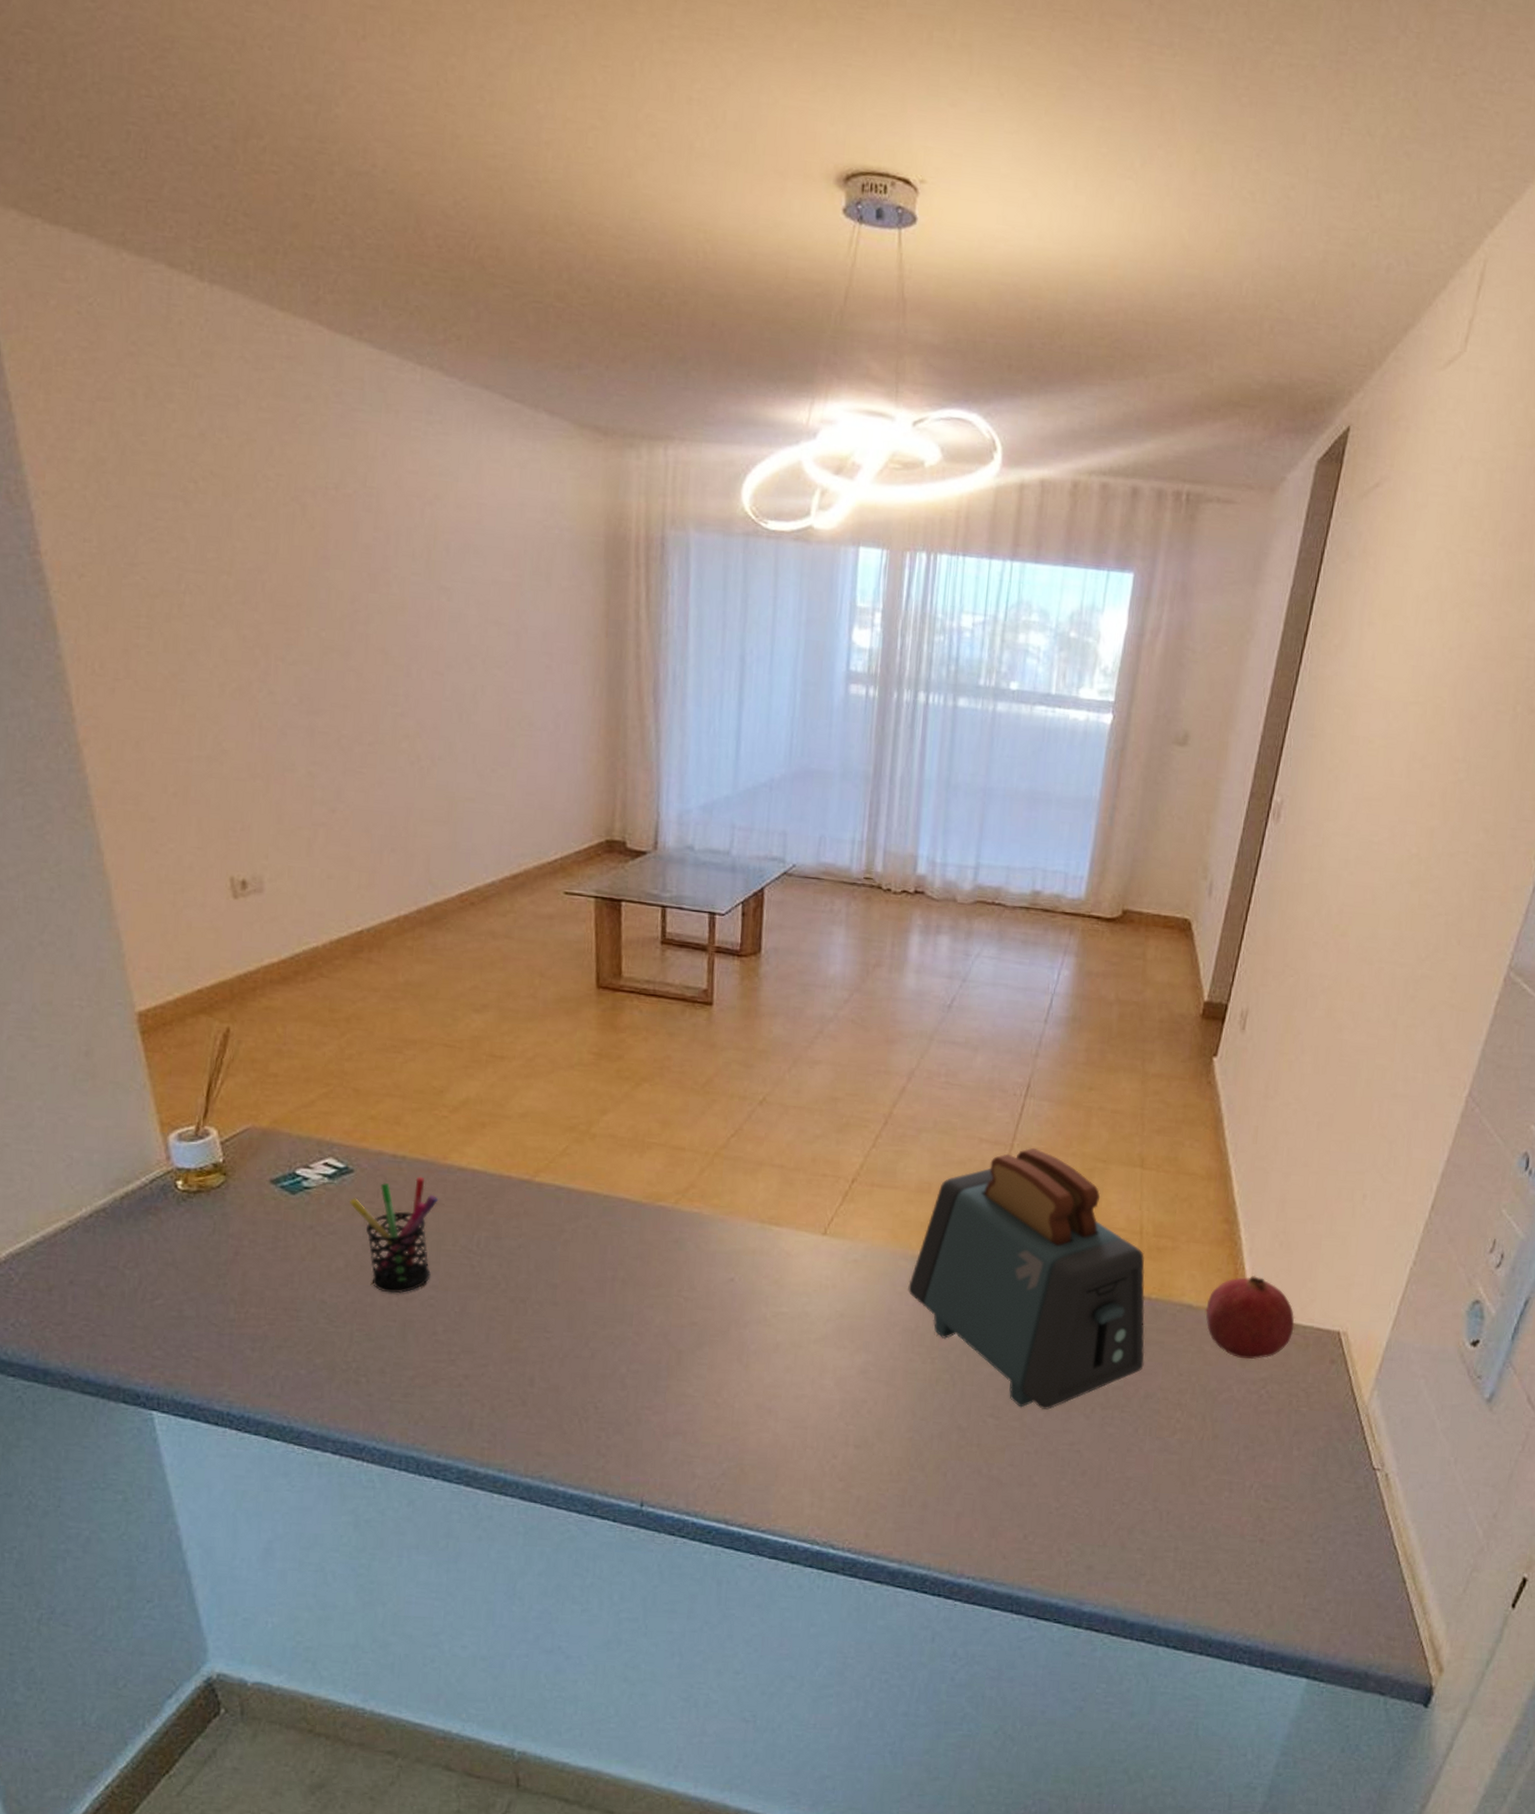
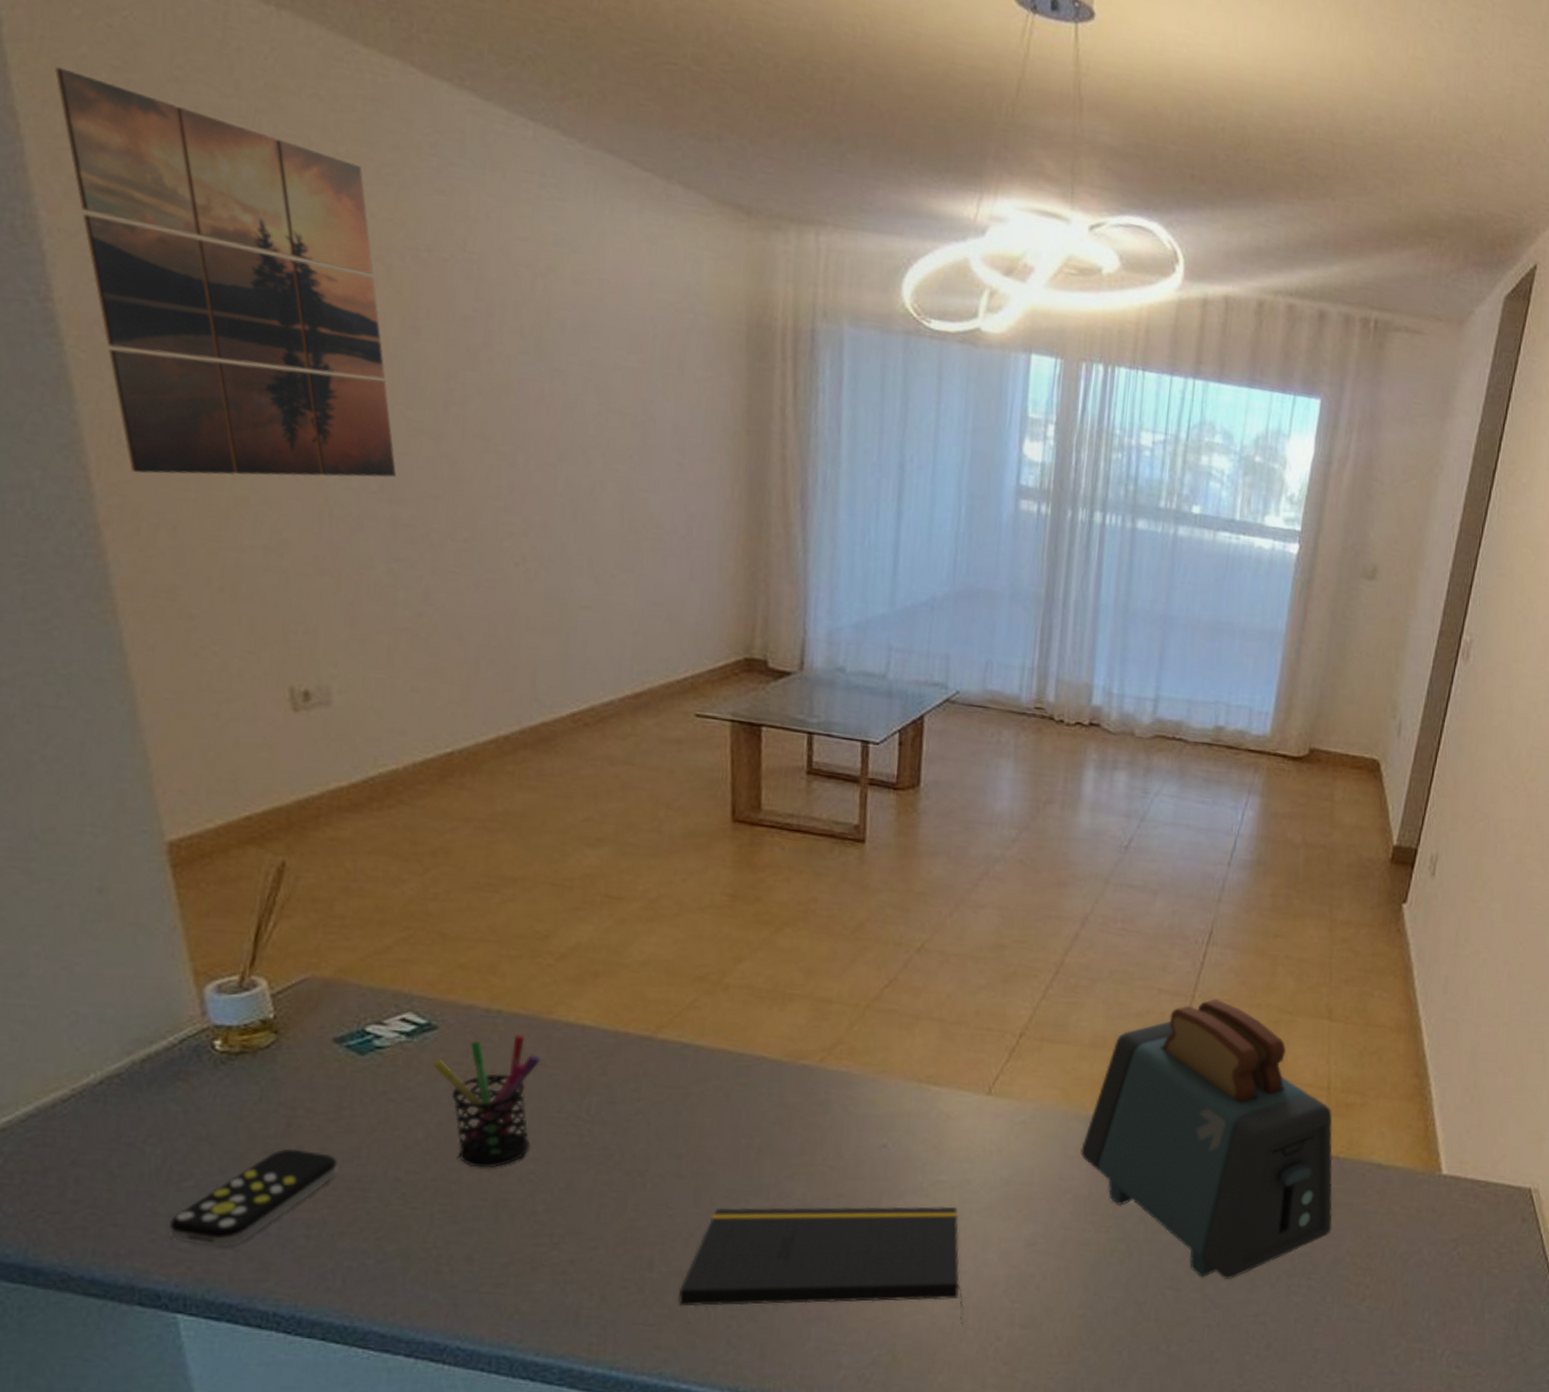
wall art: none [37,352,313,698] -> present [55,67,396,477]
remote control: none [145,1273,277,1356] -> present [169,1148,340,1248]
notepad: none [555,1332,803,1443] -> present [678,1206,964,1325]
fruit: present [1205,1276,1295,1360] -> none [1395,1132,1486,1220]

